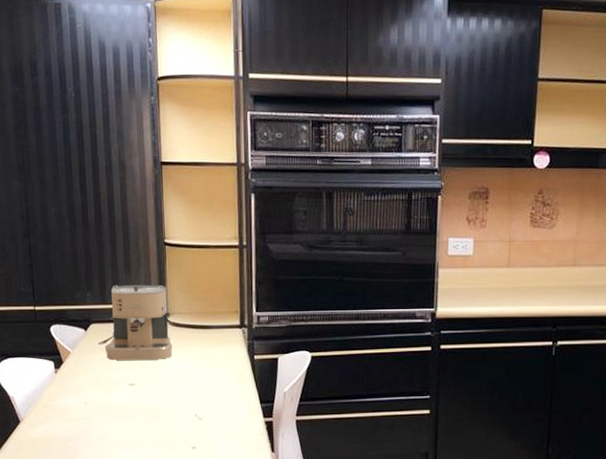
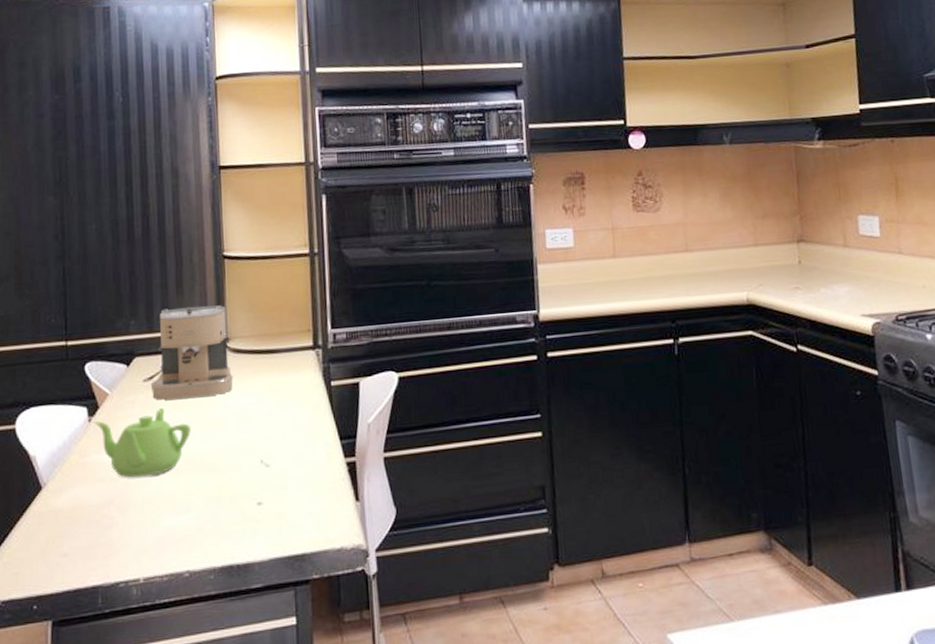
teapot: none [59,366,138,420] -> present [94,407,191,478]

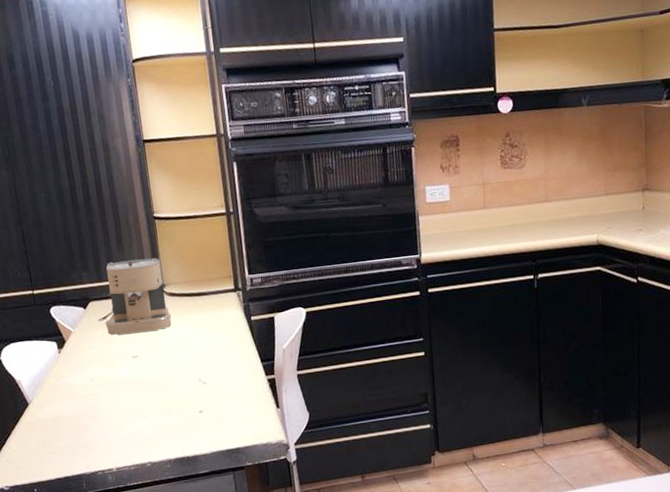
teapot: present [94,407,191,478] -> none [63,340,141,395]

